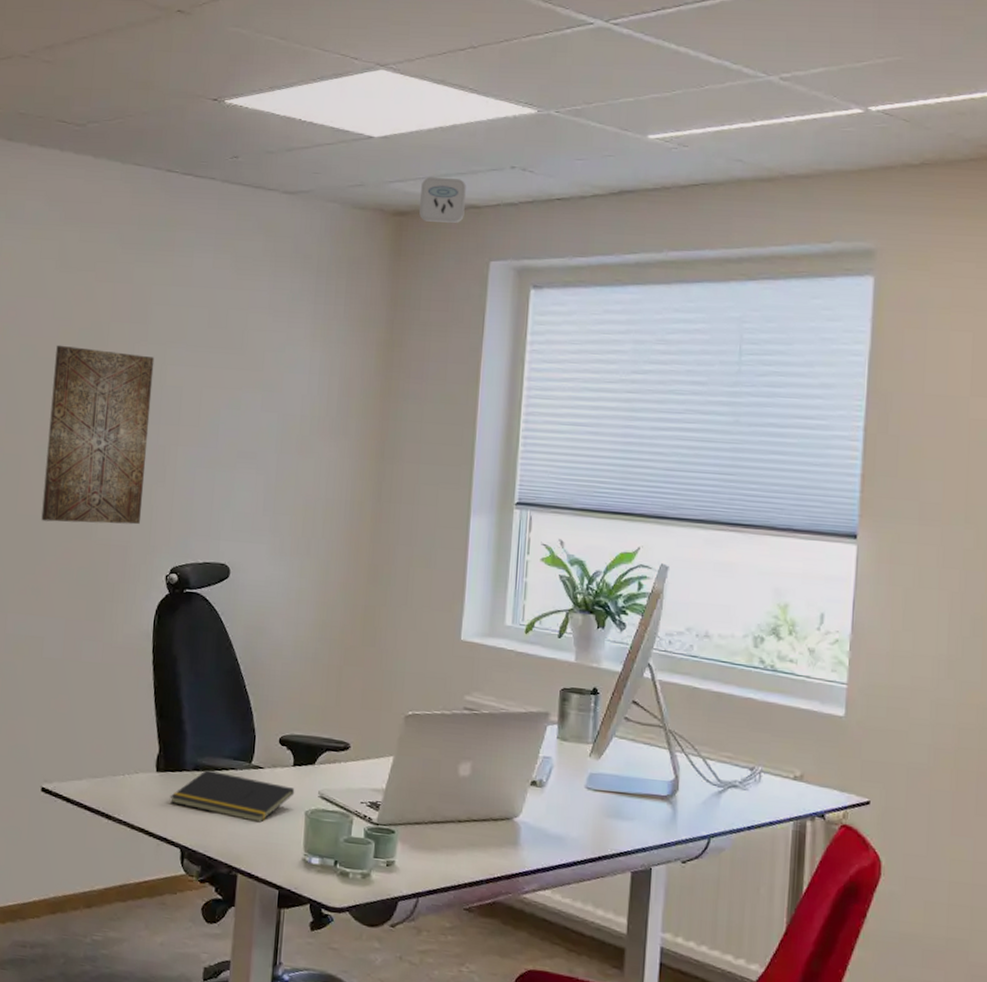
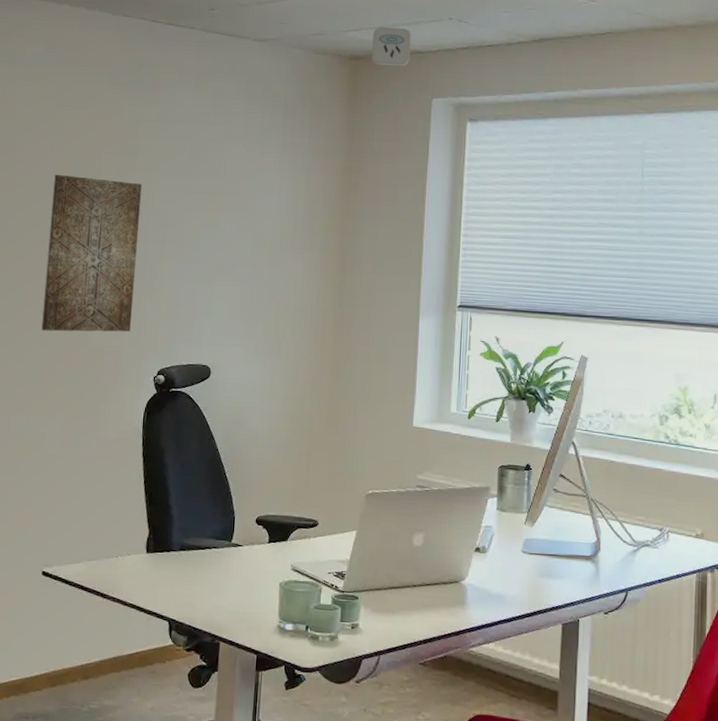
notepad: present [170,769,295,823] -> none [158,549,270,595]

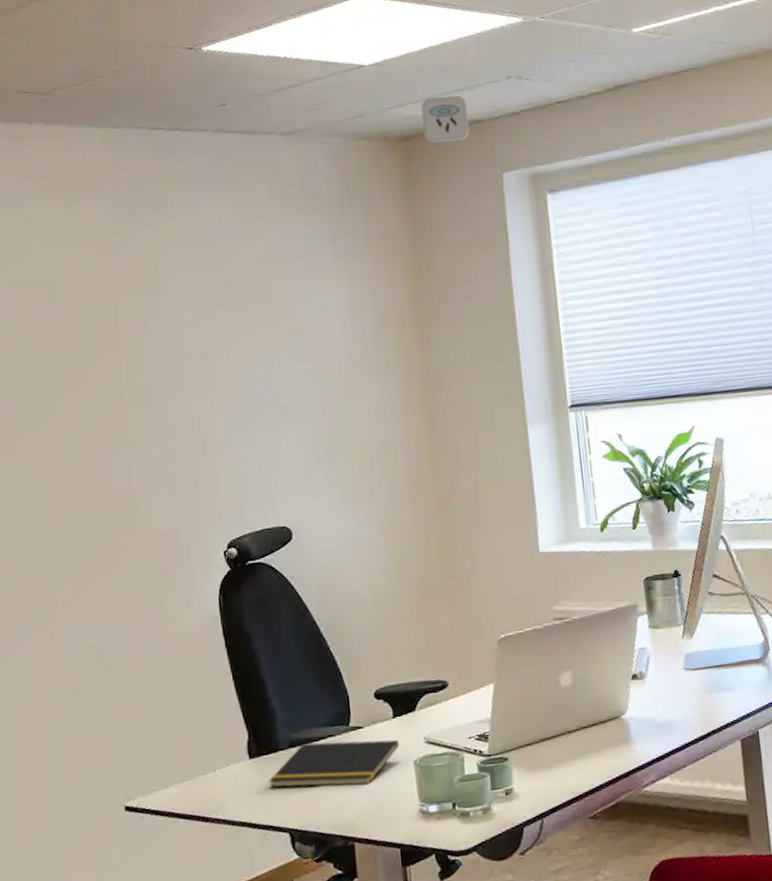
wall art: present [41,174,143,332] -> none [60,326,186,522]
notepad: none [158,549,270,595] -> present [268,739,400,788]

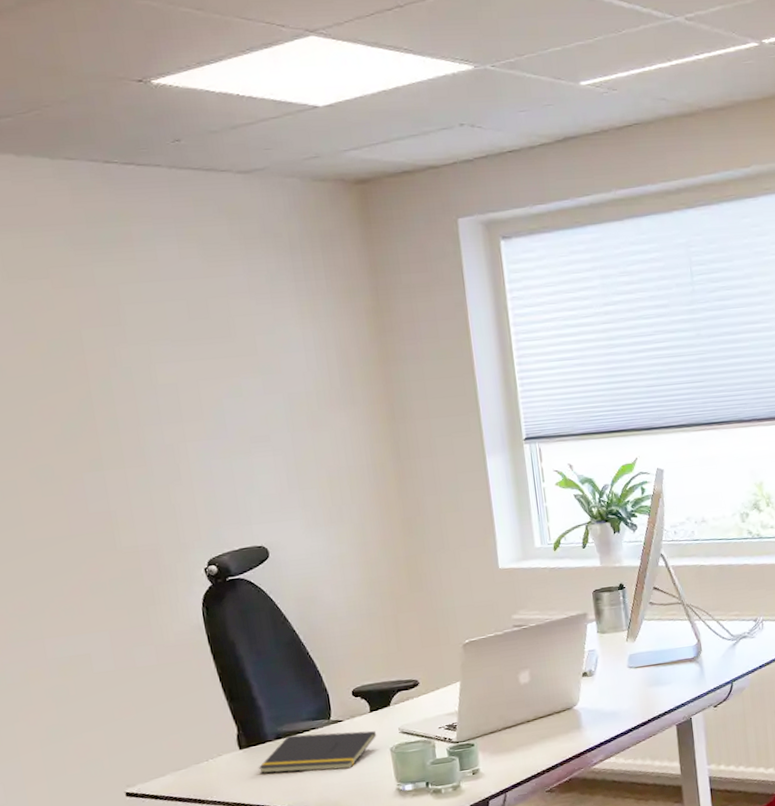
smoke detector: present [421,96,470,143] -> none [376,141,425,187]

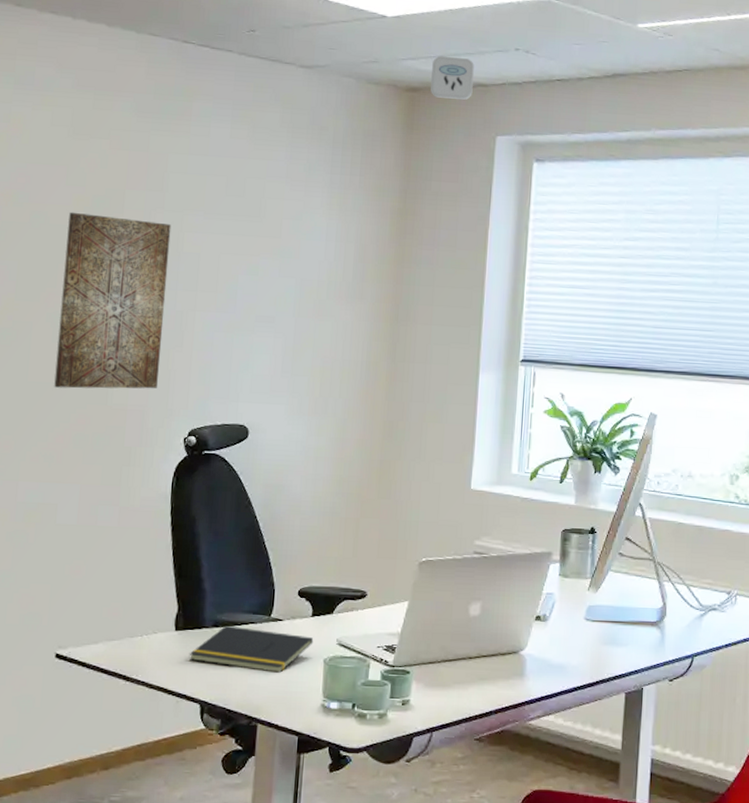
wall art: none [26,358,165,542] -> present [54,212,172,389]
smoke detector: none [376,141,425,187] -> present [431,55,474,100]

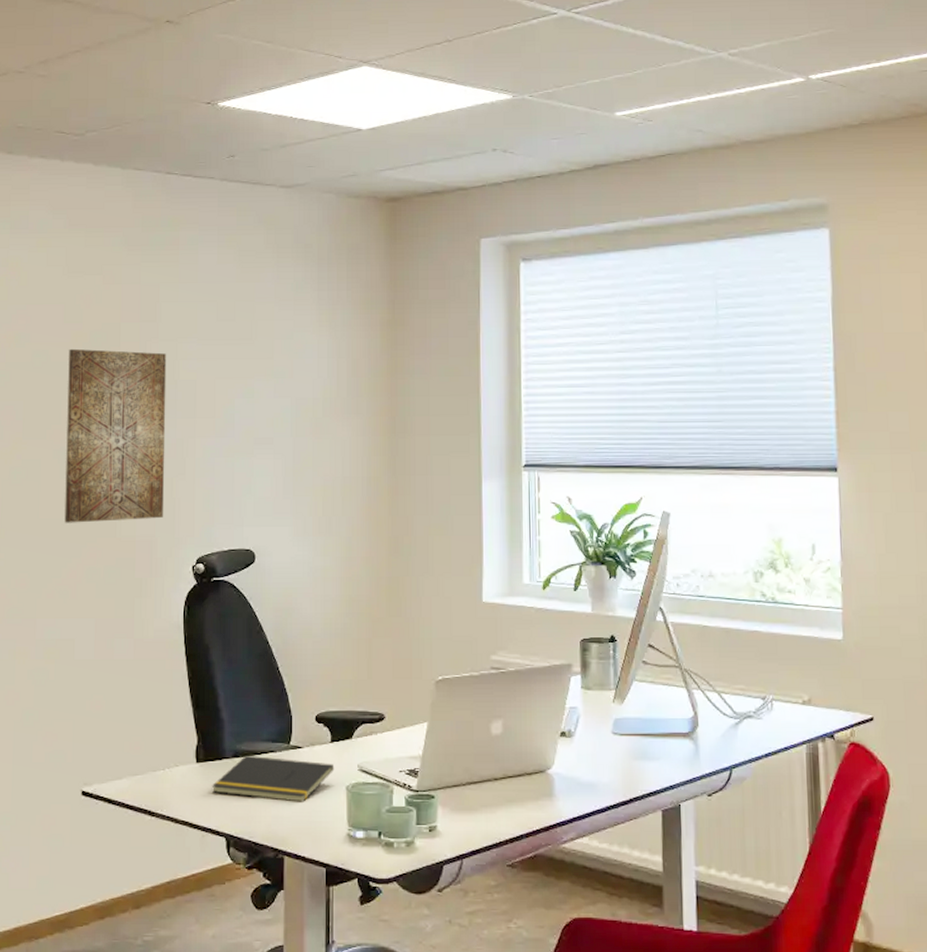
smoke detector: present [431,55,474,100] -> none [411,163,453,205]

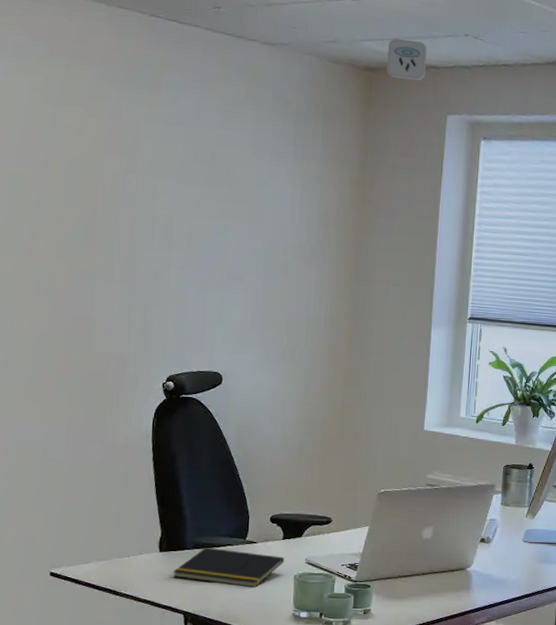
wall art: present [64,348,167,523] -> none [39,174,145,339]
smoke detector: none [411,163,453,205] -> present [387,38,427,80]

